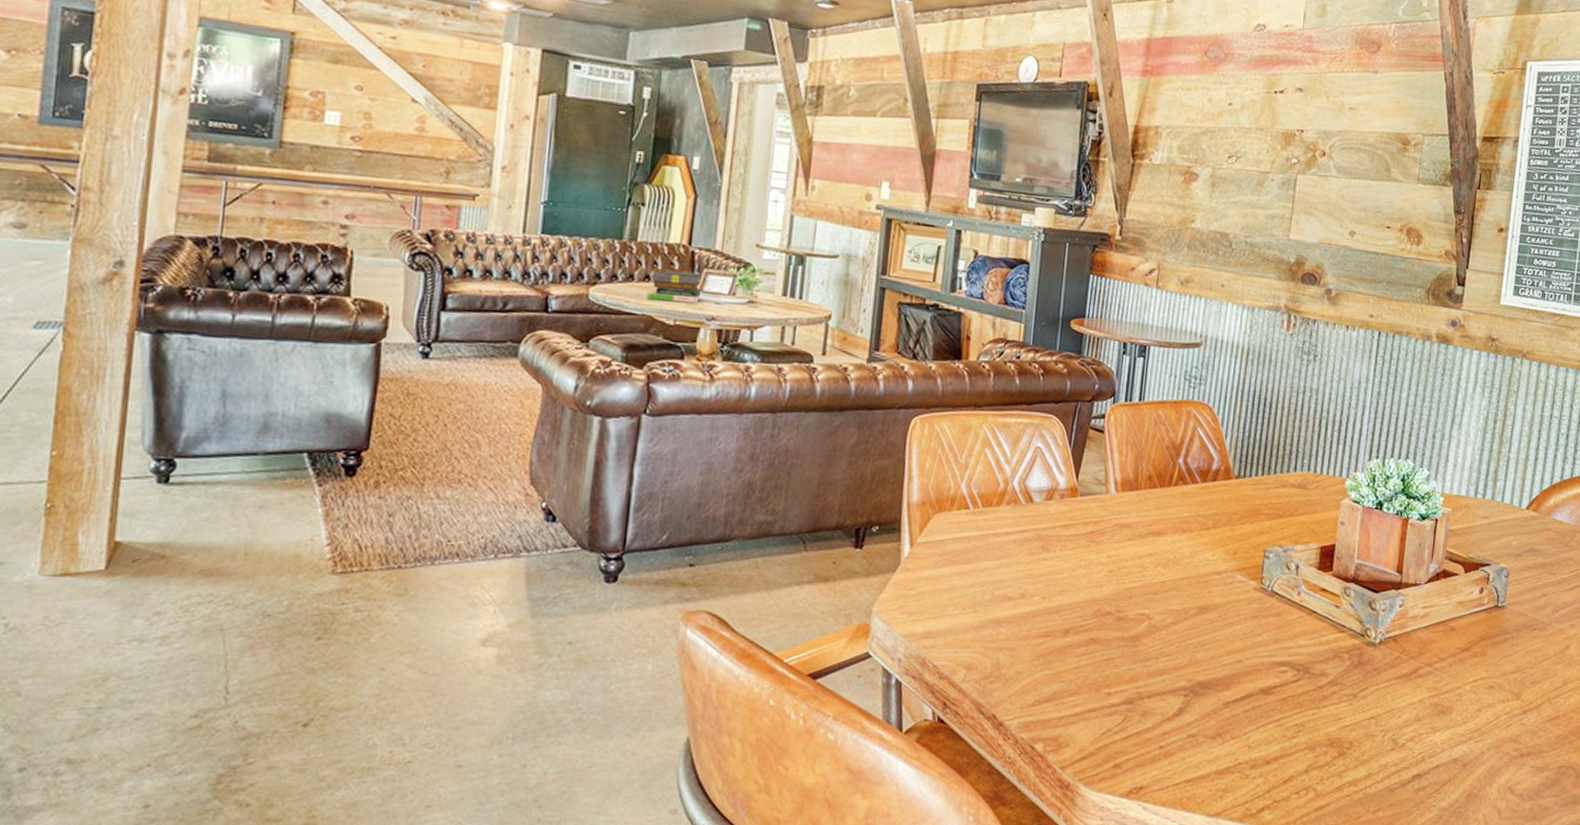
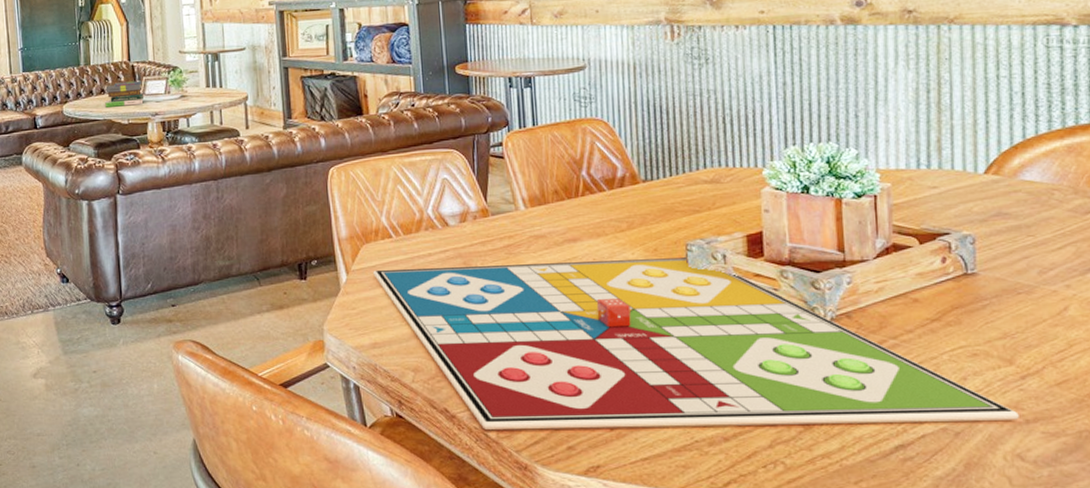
gameboard: none [941,545,1516,753] -> present [373,257,1019,431]

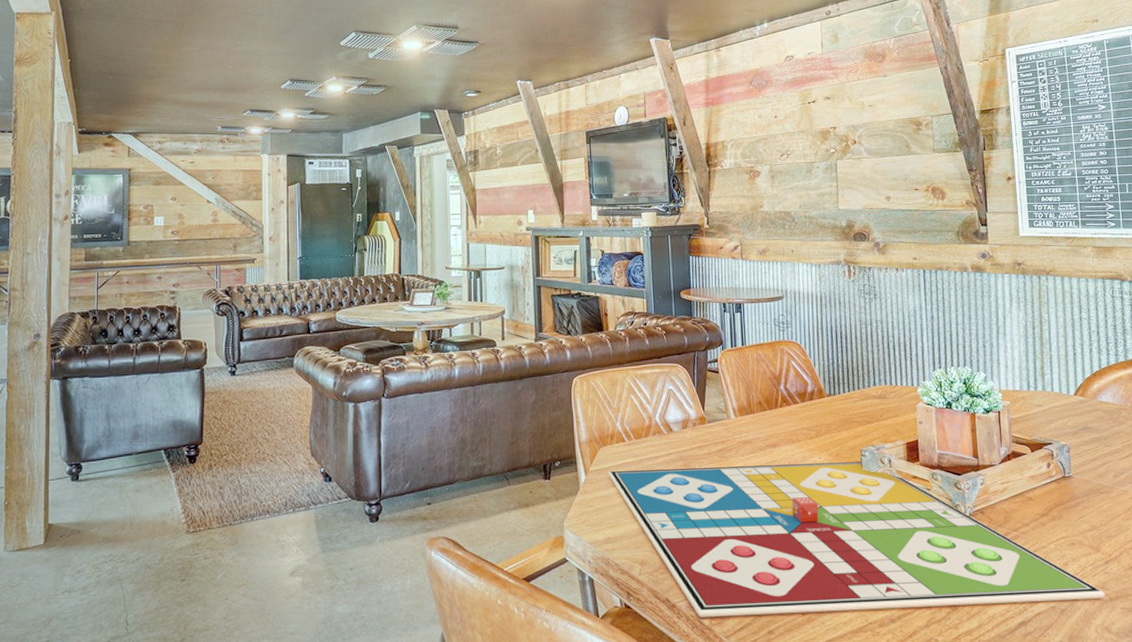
books: present [104,80,144,107] -> none [374,292,411,316]

